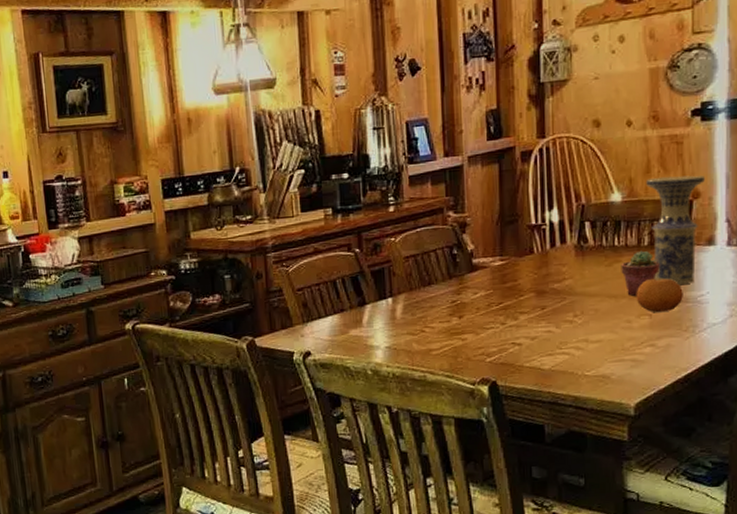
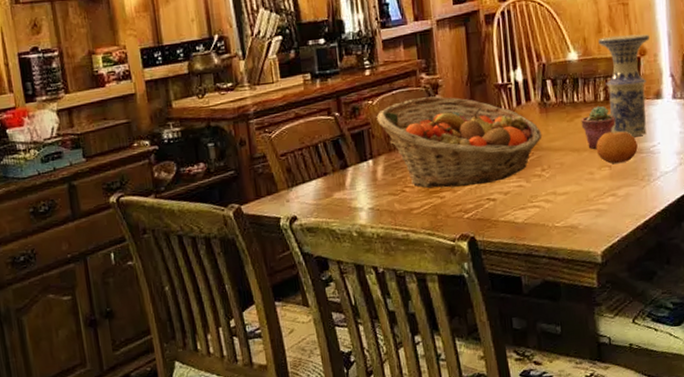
fruit basket: none [398,235,577,330] -> present [376,96,542,188]

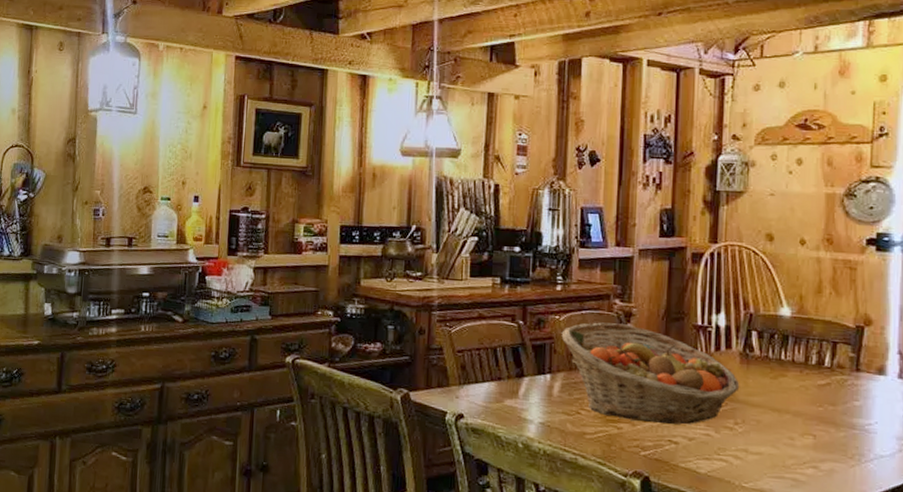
potted succulent: present [581,105,616,149] -> none [786,368,827,413]
fruit: present [596,131,638,164] -> none [800,398,850,435]
vase: present [598,34,650,136] -> none [817,298,878,410]

